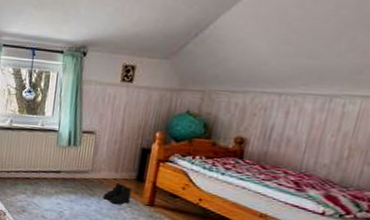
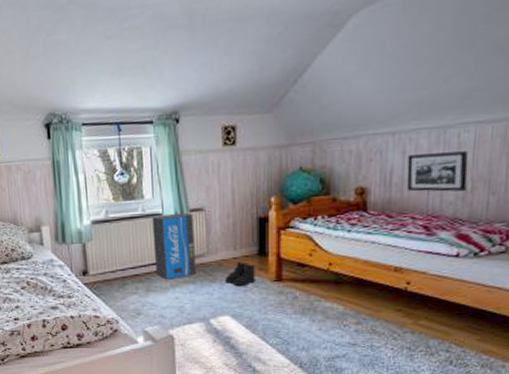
air purifier: none [44,131,84,188] -> present [152,212,196,280]
picture frame: none [284,116,350,158] -> present [406,151,468,192]

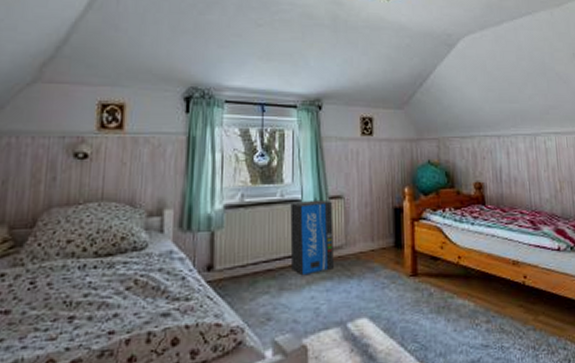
boots: present [225,261,255,287] -> none [363,254,392,283]
picture frame: present [406,151,468,192] -> none [511,156,557,191]

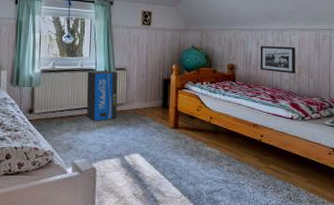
picture frame: none [511,156,557,191] -> present [260,46,296,74]

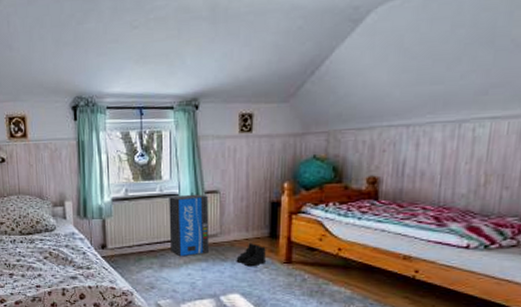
boots: none [137,111,160,131] -> present [236,243,266,267]
picture frame: present [260,46,296,74] -> none [418,146,482,186]

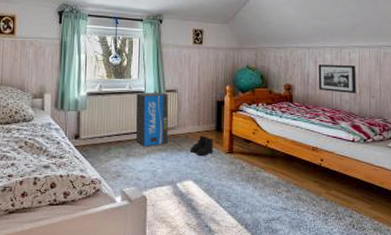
picture frame: none [418,146,482,186] -> present [318,65,356,94]

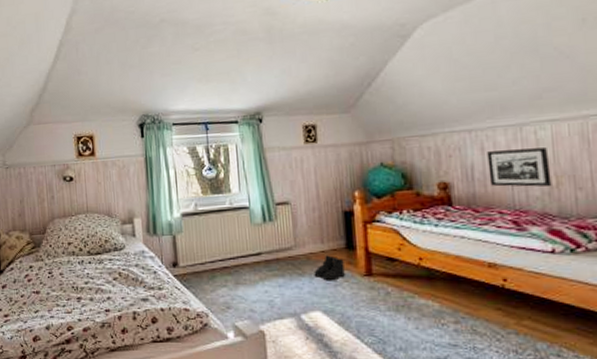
air purifier: present [135,92,169,147] -> none [239,206,285,273]

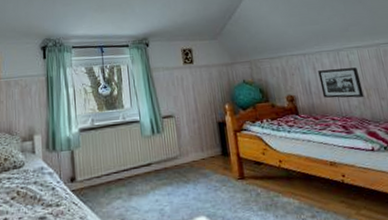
boots: present [314,255,345,281] -> none [197,162,223,186]

